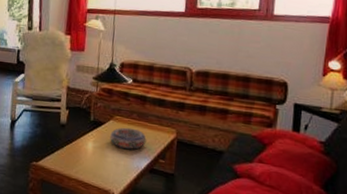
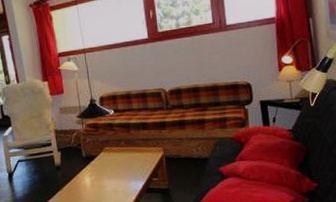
bowl: present [110,127,147,150] -> none [104,155,138,176]

